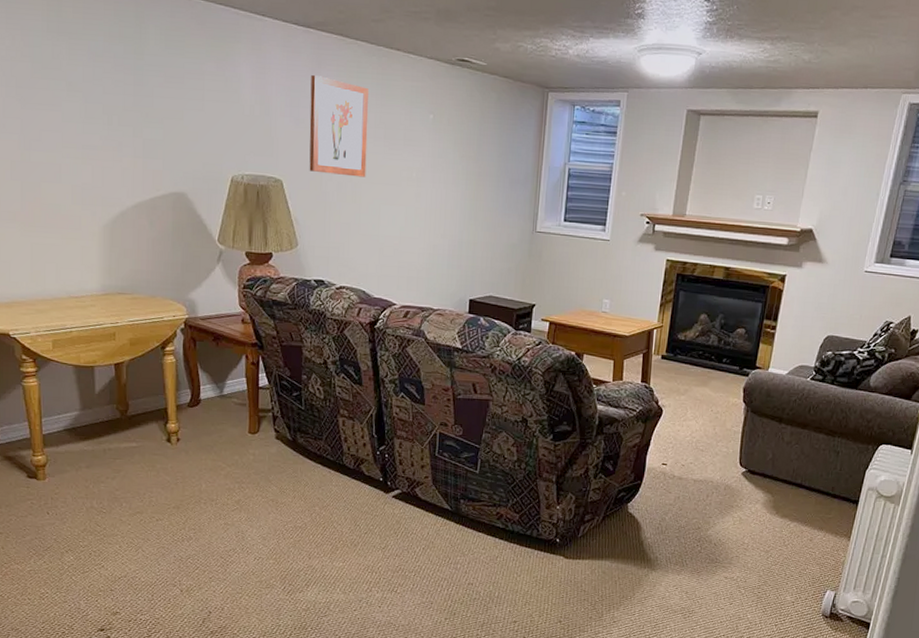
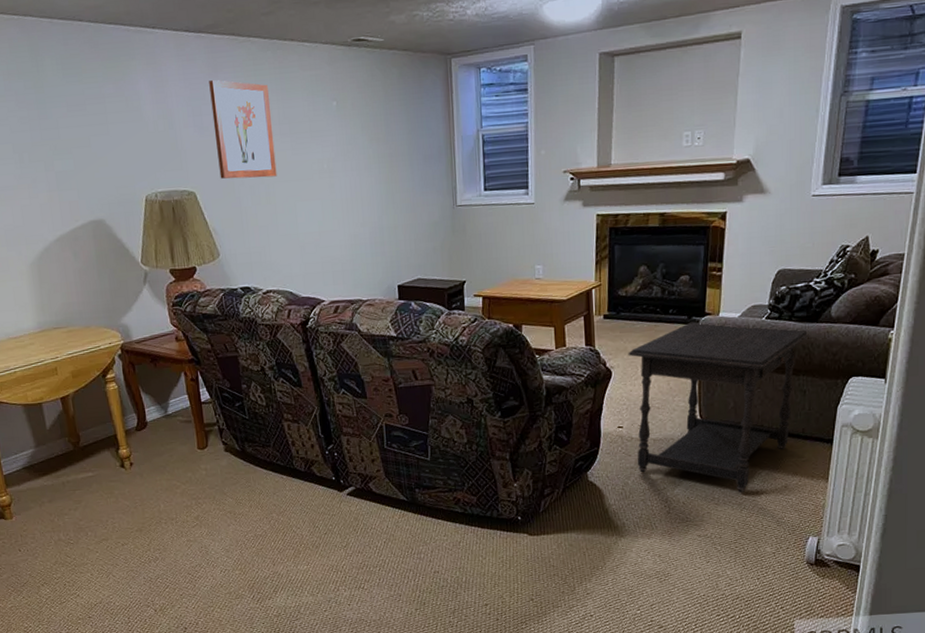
side table: none [676,373,849,541] -> present [628,321,810,493]

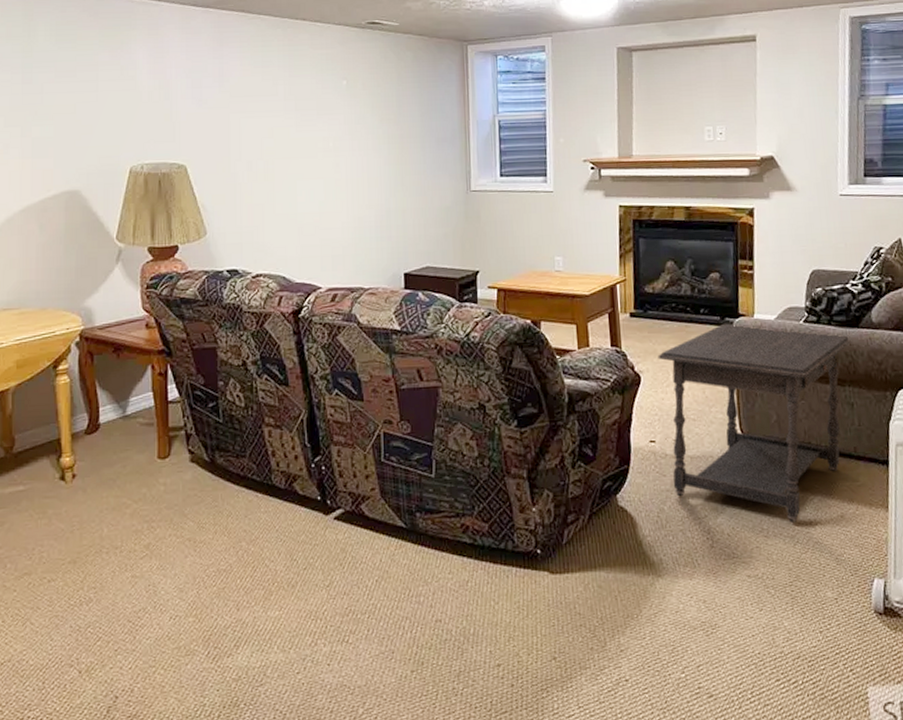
wall art: present [209,79,277,179] -> none [213,53,278,154]

